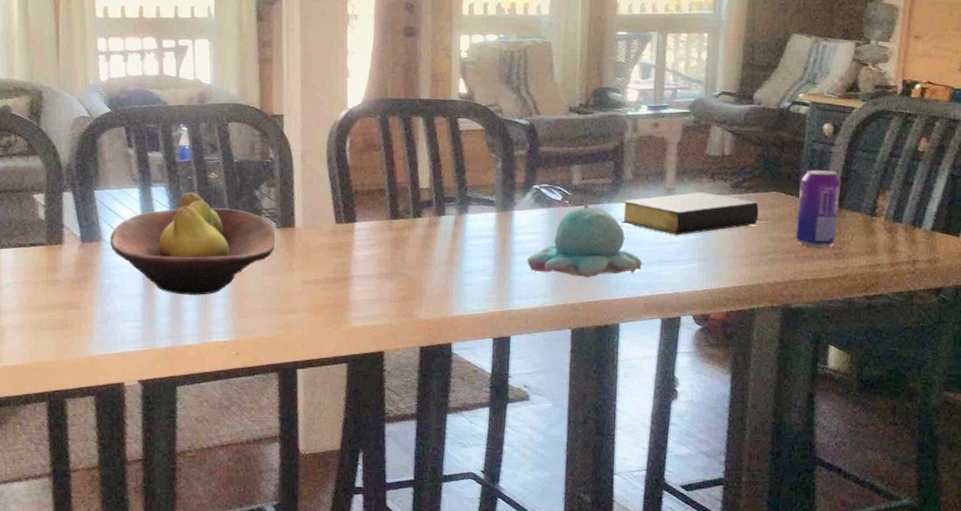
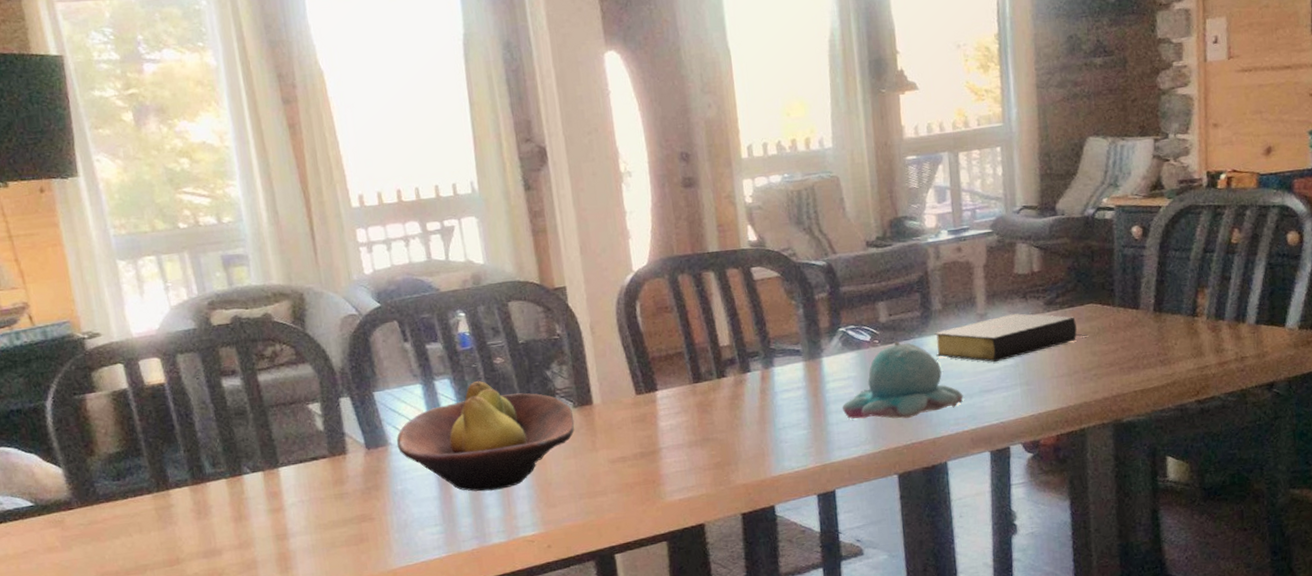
beverage can: present [796,169,841,248] -> none [1115,274,1159,357]

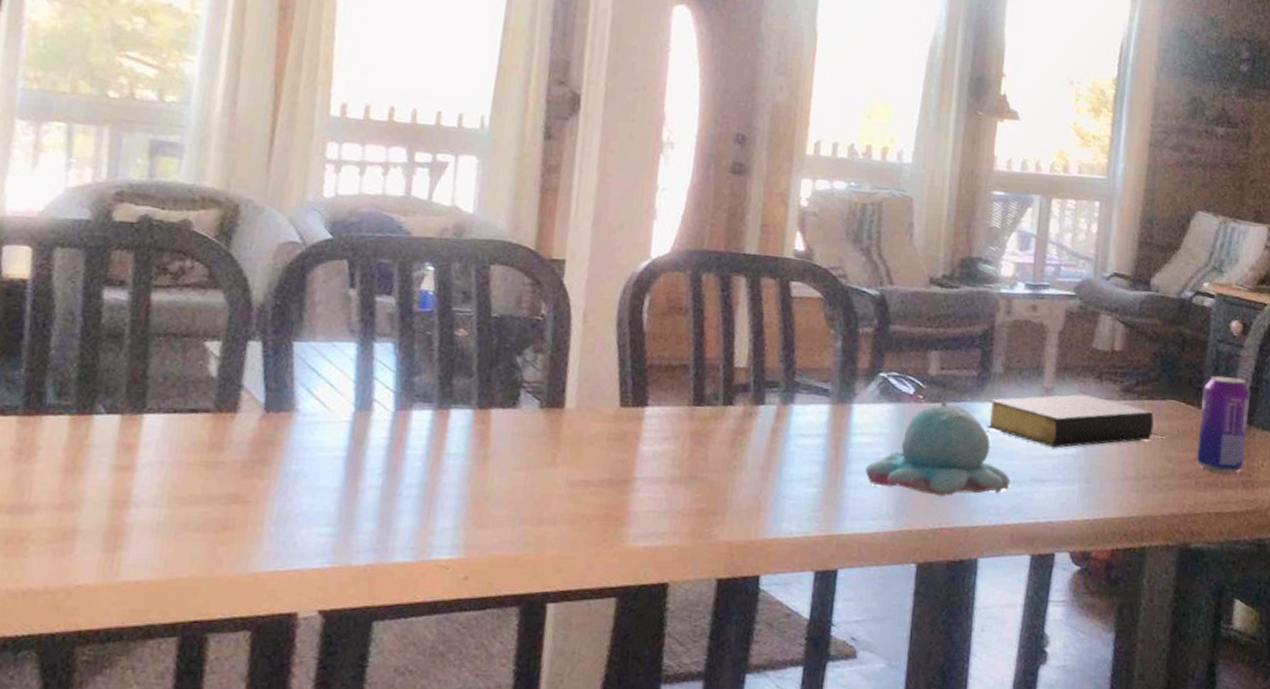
fruit bowl: present [396,381,575,492] -> none [304,353,537,494]
beverage can: none [1115,274,1159,357] -> present [1197,375,1251,474]

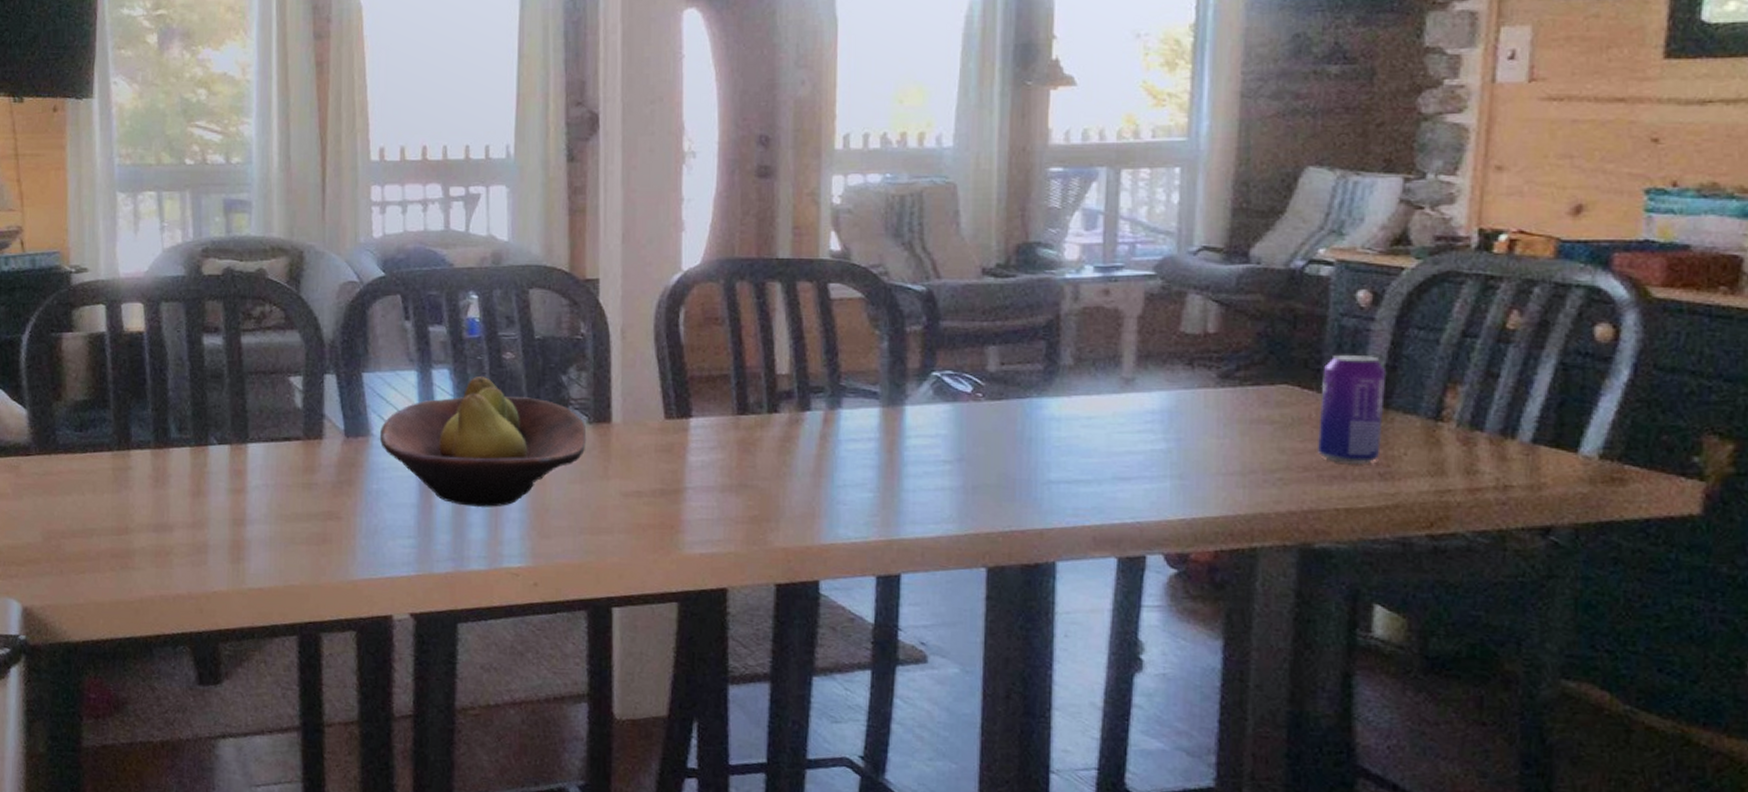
fruit bowl: none [304,353,537,494] -> present [379,377,587,507]
candle: present [865,400,1011,496] -> none [924,397,1089,498]
bible: present [987,394,1164,448] -> none [1058,384,1275,443]

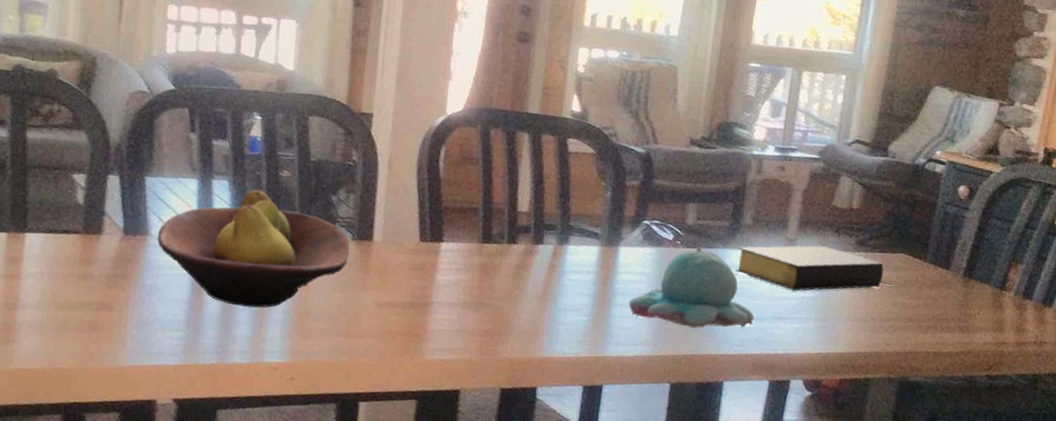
candle: none [924,397,1089,498] -> present [629,246,755,328]
bible: none [1058,384,1275,443] -> present [736,245,892,291]
beverage can: present [1318,354,1387,465] -> none [920,233,973,319]

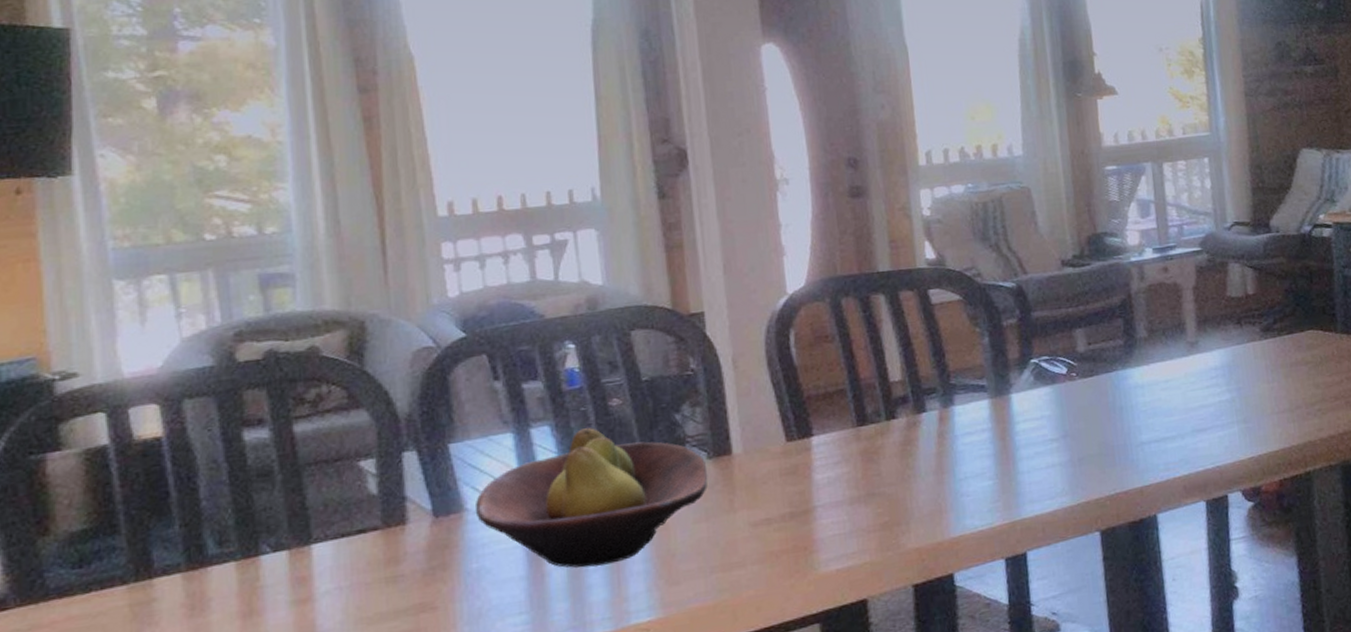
candle: present [629,246,755,328] -> none [1035,373,1174,466]
bible: present [736,245,892,291] -> none [1139,341,1309,397]

